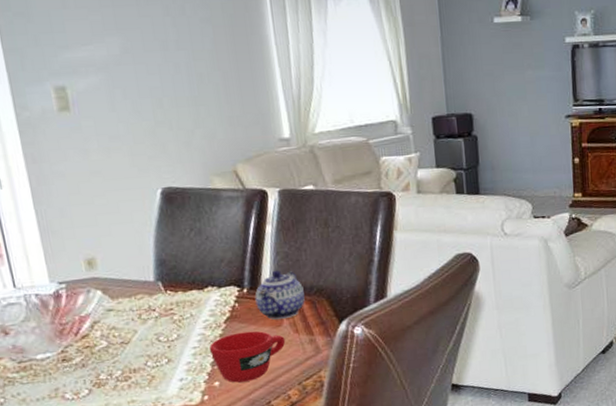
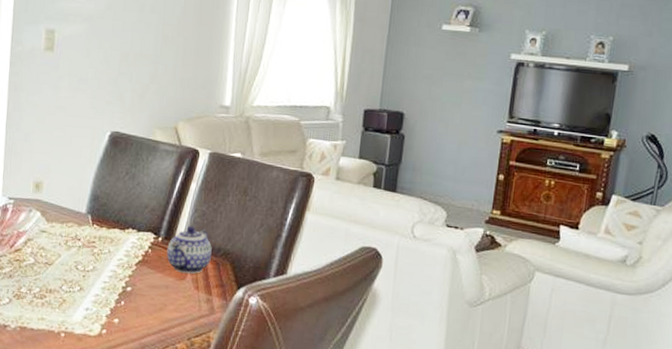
cup: present [209,331,286,383] -> none [117,276,185,326]

